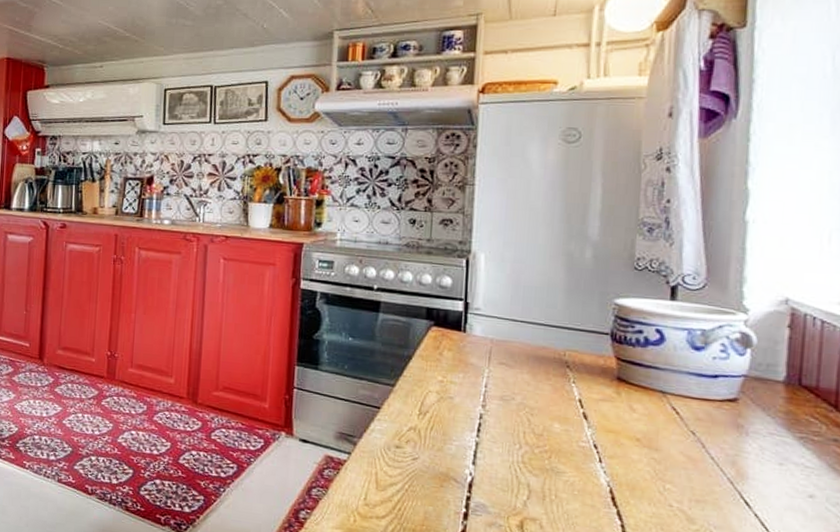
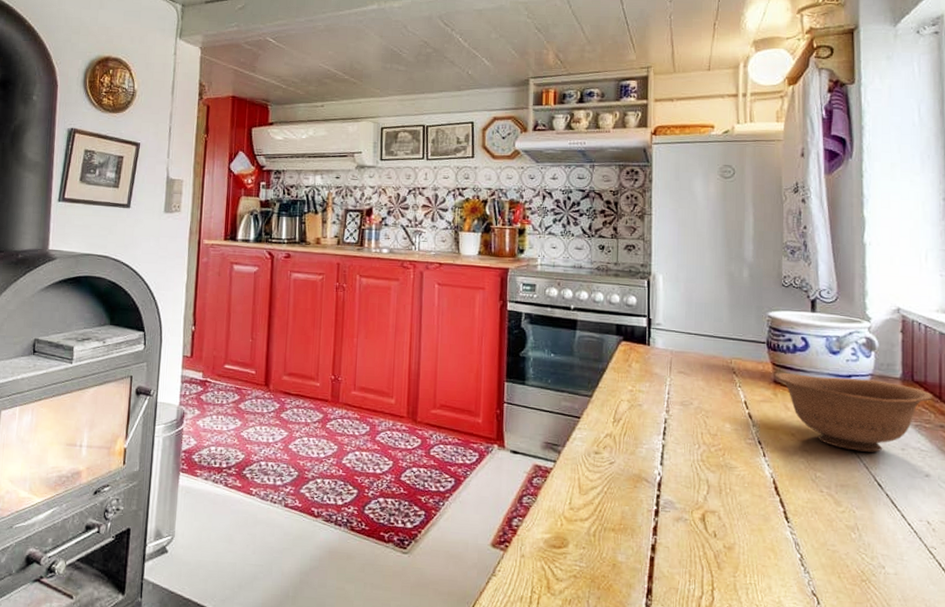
bowl: none [617,368,825,466] -> present [773,372,932,452]

